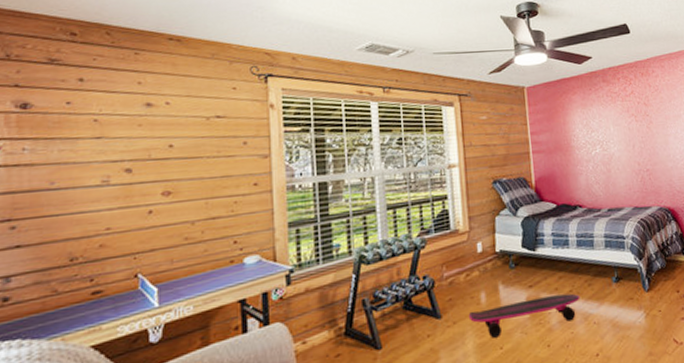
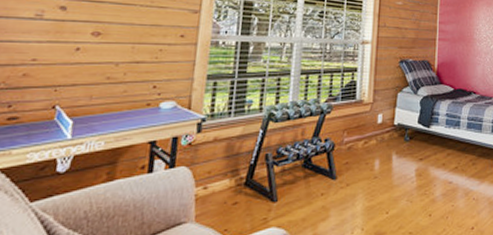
skateboard: present [468,293,580,338] -> none [361,170,464,203]

